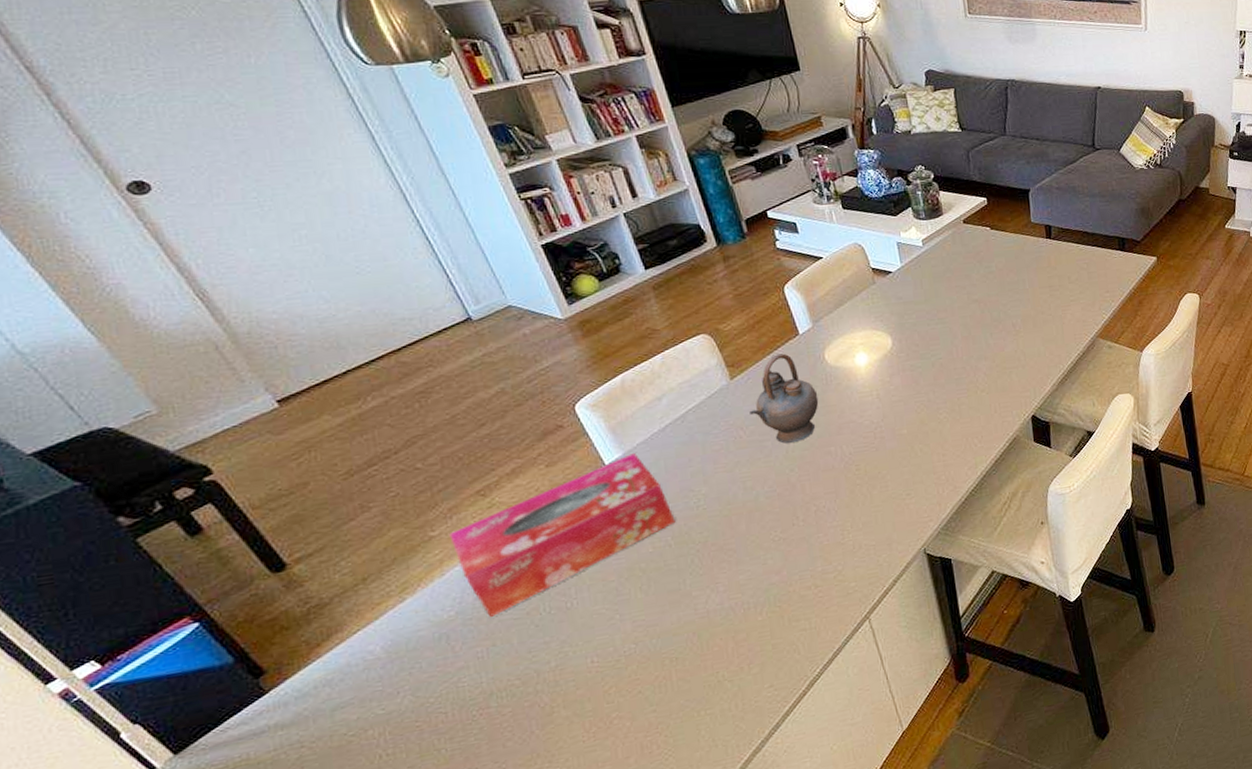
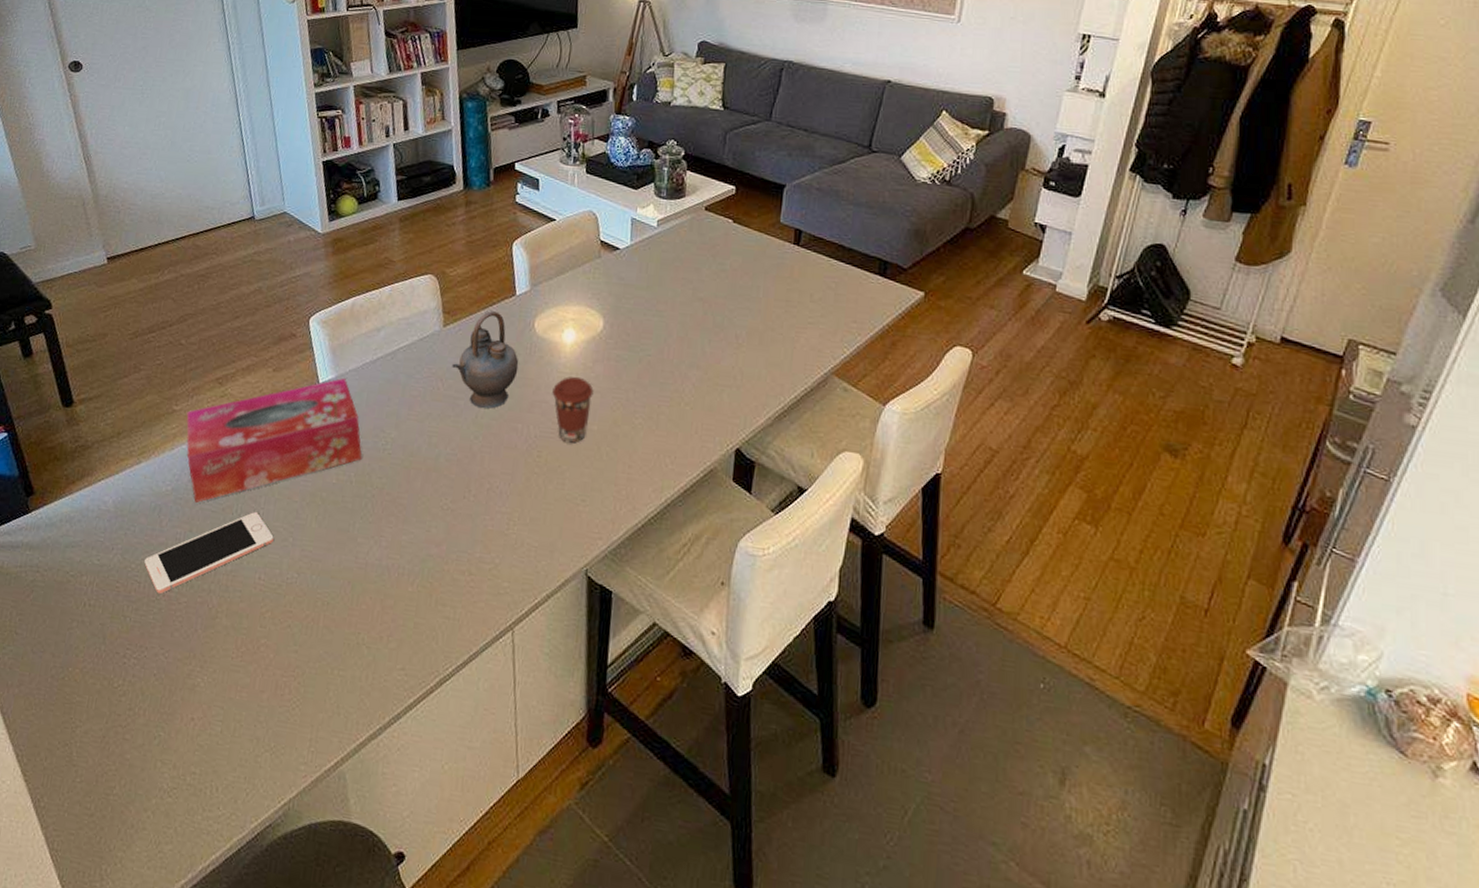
cell phone: none [445,603,598,716] -> present [144,511,274,594]
coffee cup: none [856,392,898,451] -> present [552,376,594,443]

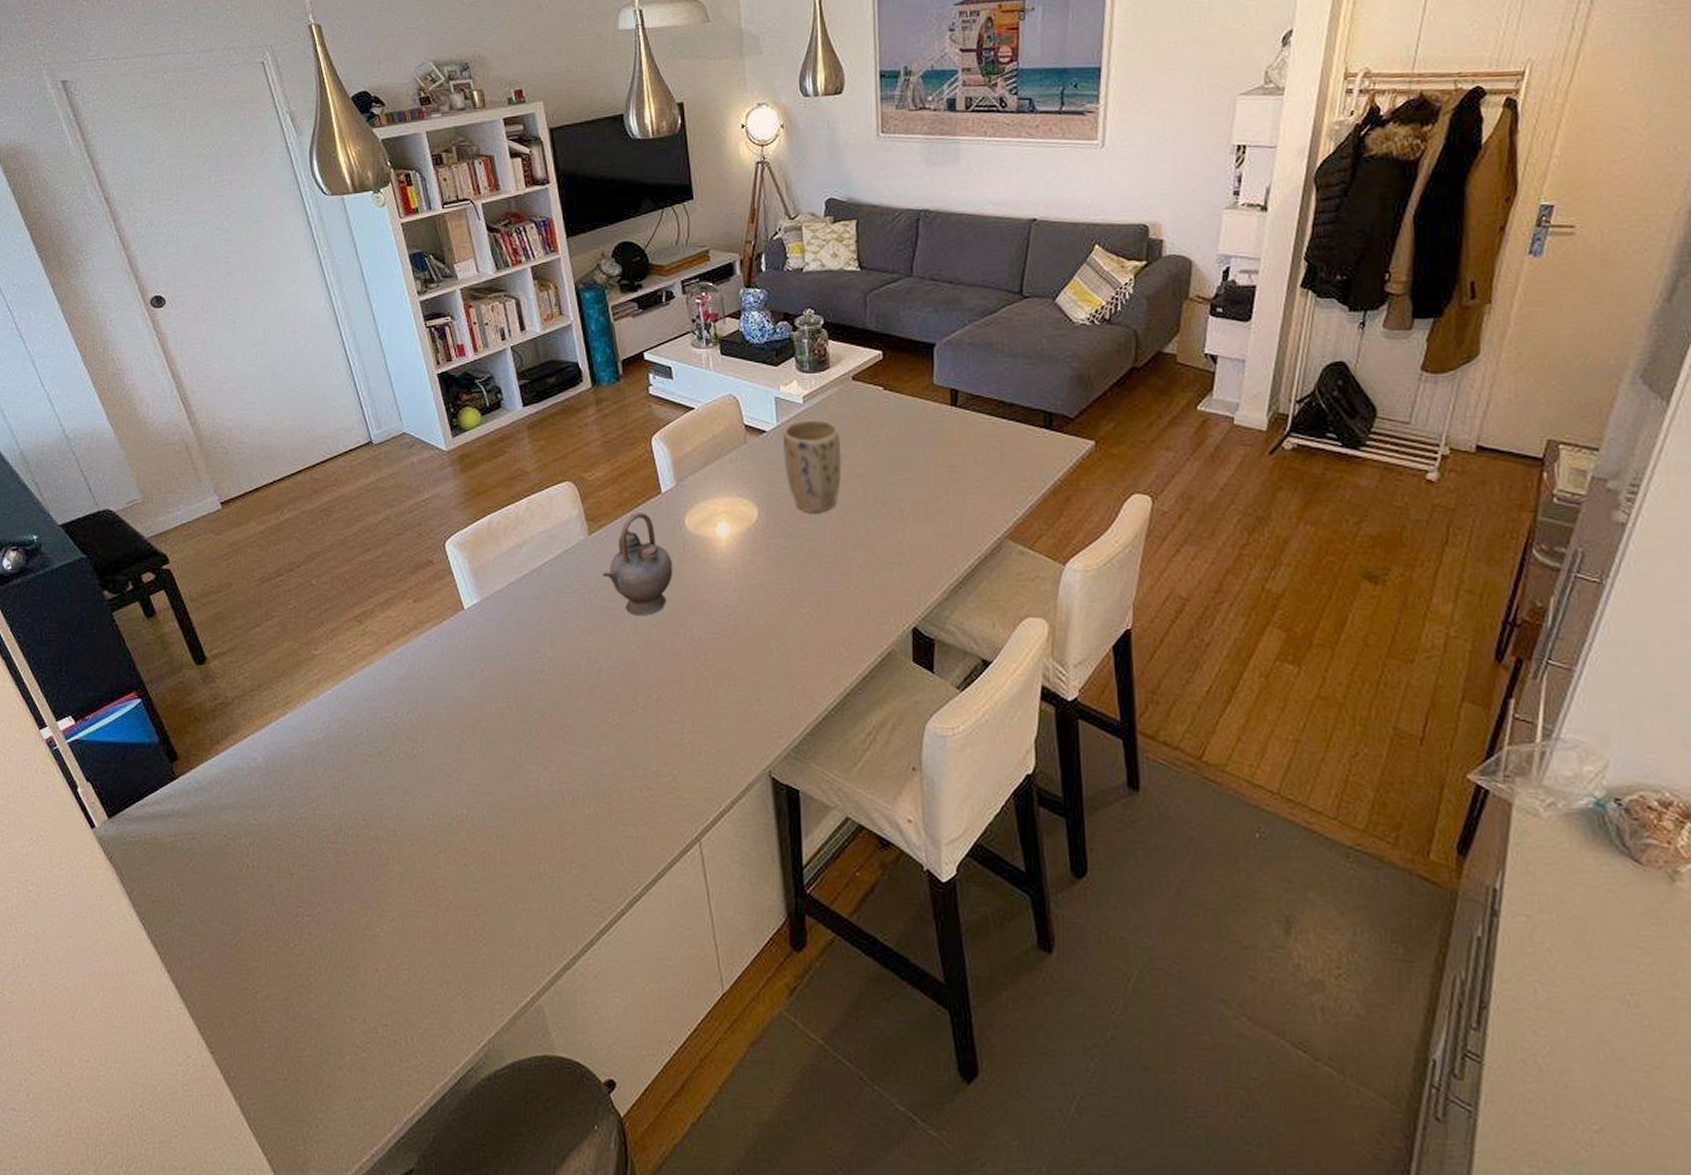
cell phone: present [144,511,274,594] -> none [305,750,437,847]
tissue box: present [186,377,362,503] -> none [328,600,520,748]
coffee cup: present [552,376,594,443] -> none [712,571,756,641]
plant pot: none [633,242,688,330] -> present [783,419,842,512]

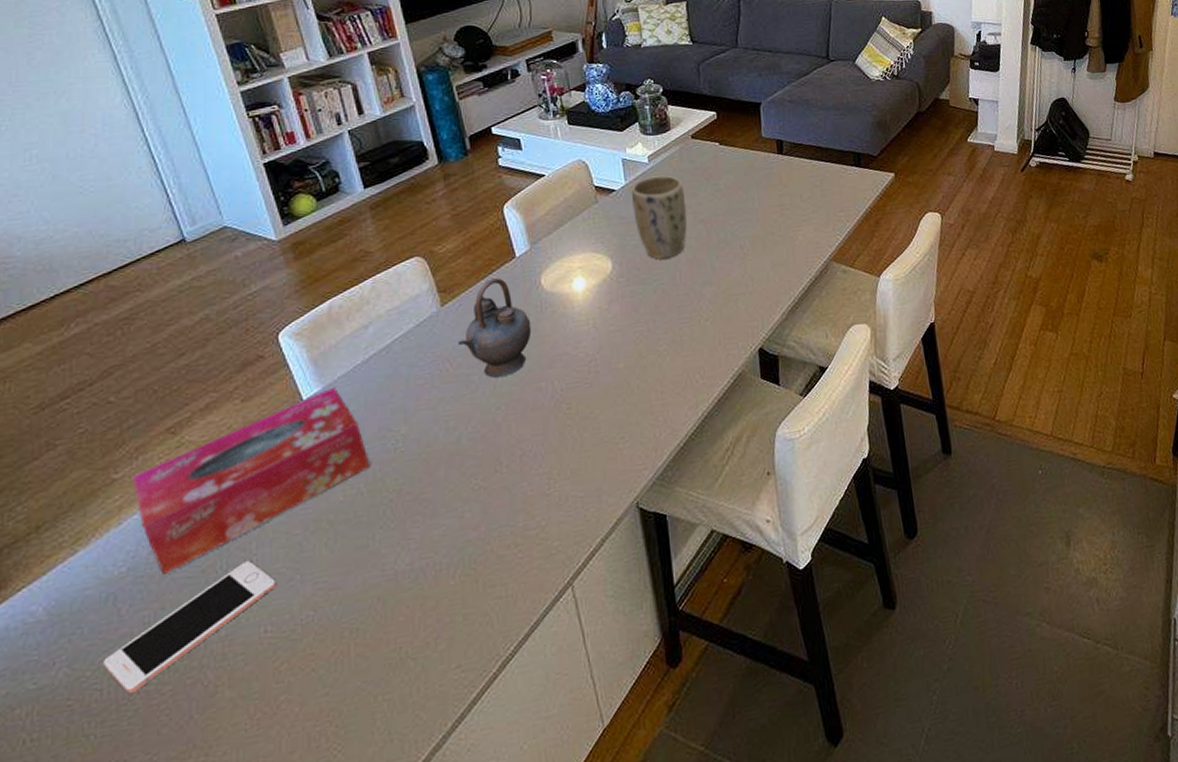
cell phone: none [305,750,437,847] -> present [104,560,276,694]
tissue box: none [328,600,520,748] -> present [132,386,371,575]

